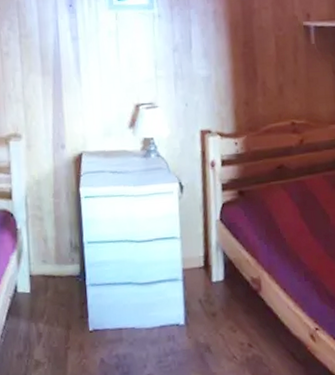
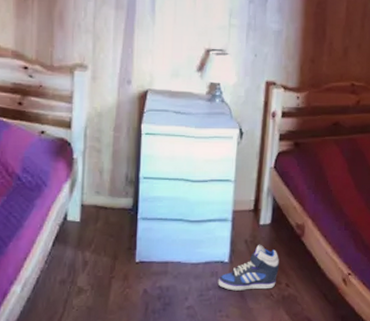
sneaker: none [175,303,239,355] -> present [217,244,279,291]

